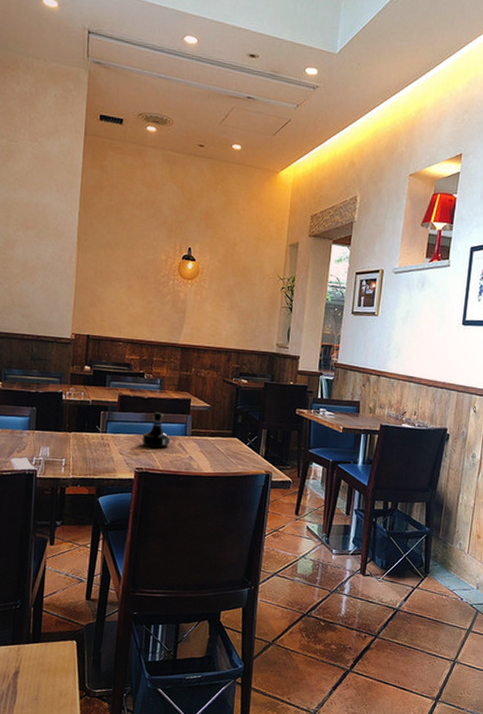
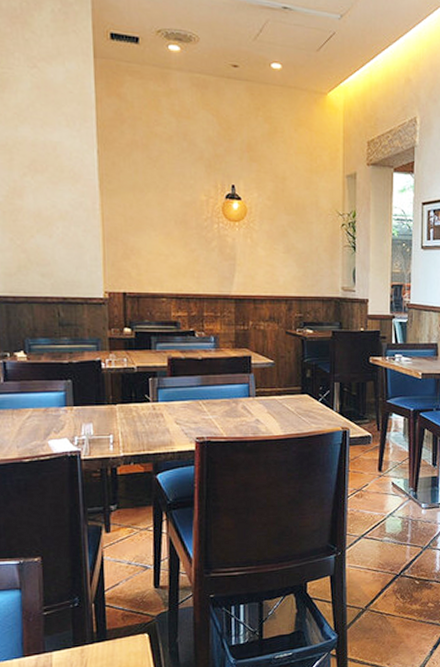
tequila bottle: present [142,412,170,449] -> none [200,374,232,414]

